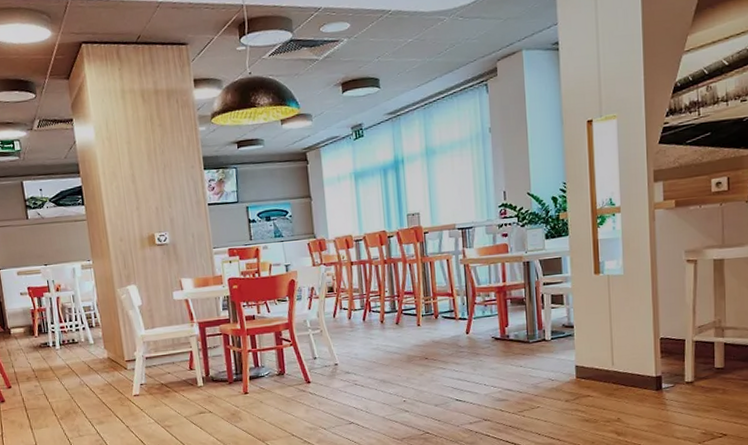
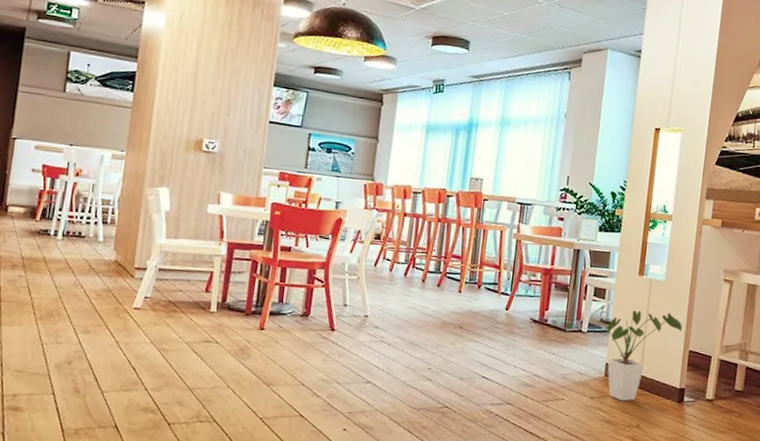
house plant: none [553,305,650,399] -> present [592,305,683,402]

